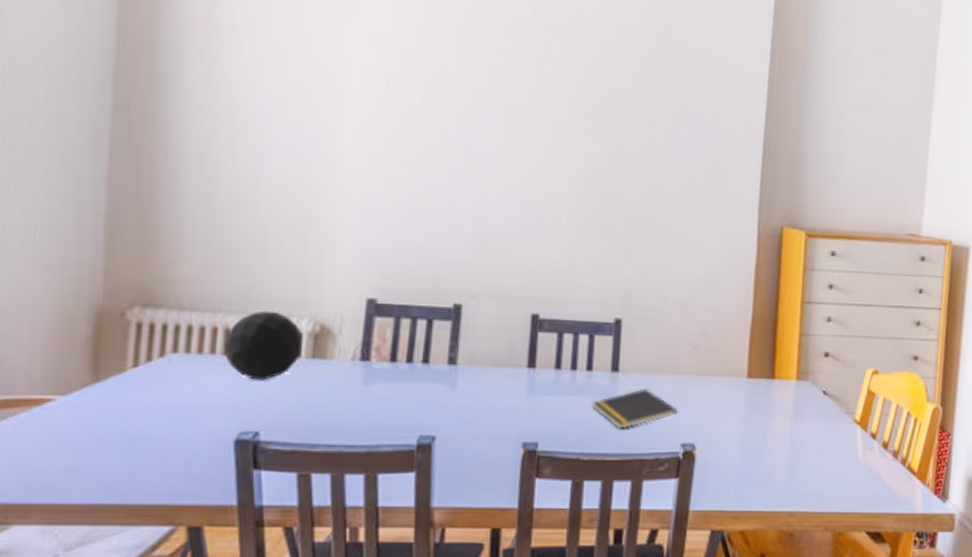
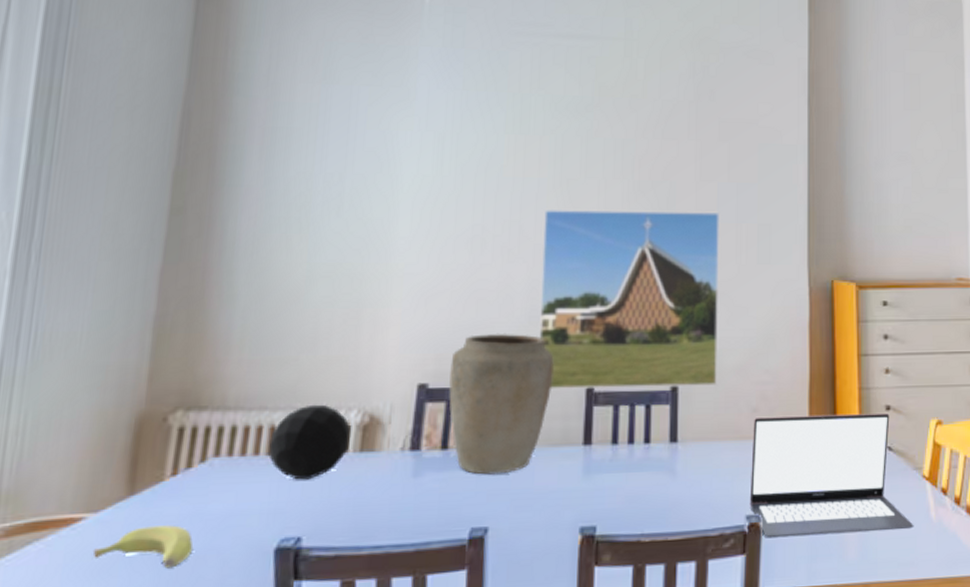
banana: none [64,411,158,450] -> present [92,525,194,569]
vase: none [397,255,500,389] -> present [449,333,554,475]
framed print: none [486,133,673,321] -> present [539,208,721,391]
notepad: present [592,388,678,429] -> none [652,458,740,504]
laptop: none [685,353,841,466] -> present [749,413,914,537]

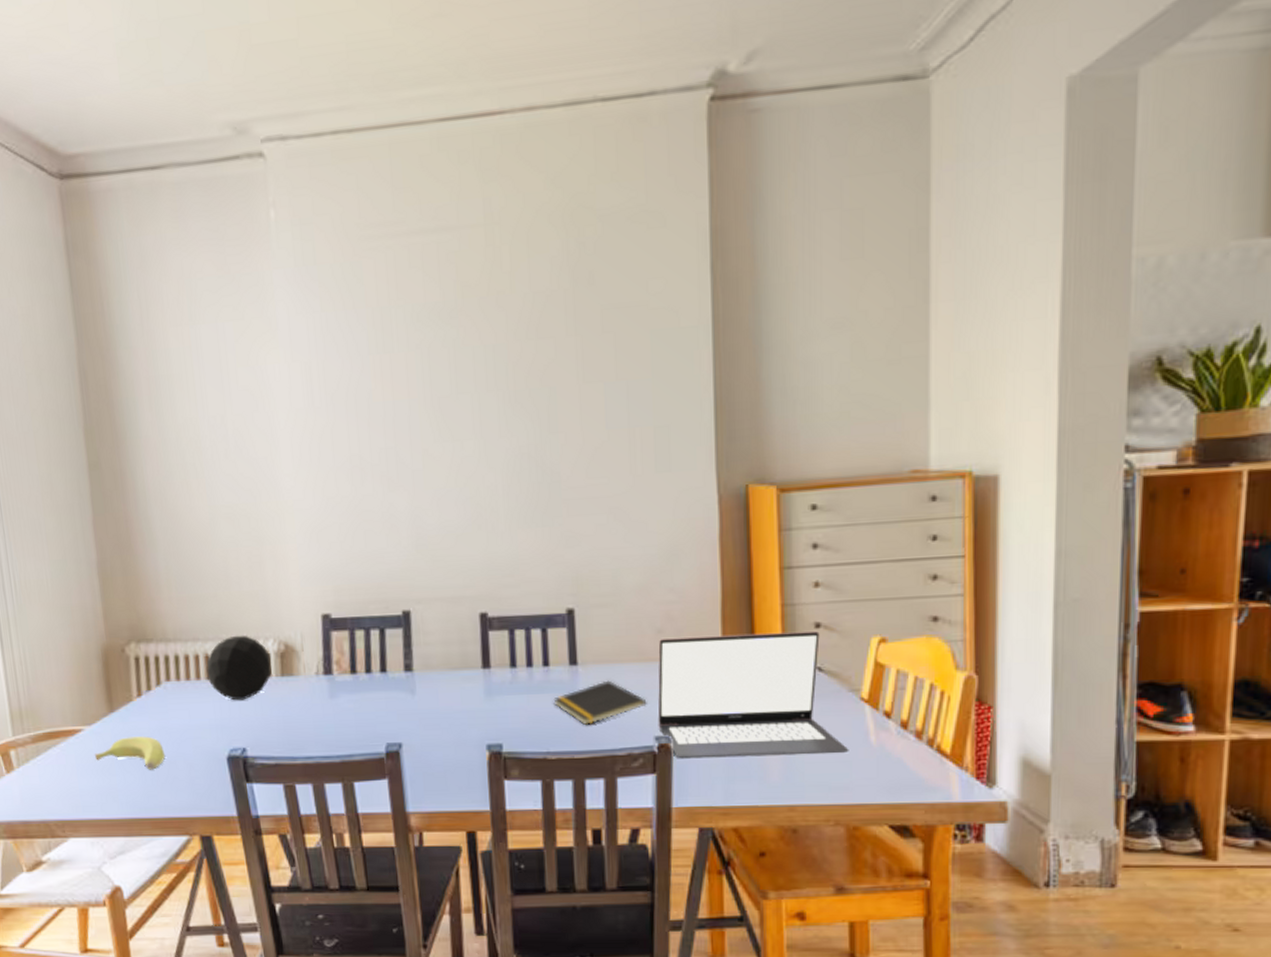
vase: present [449,333,554,475] -> none [348,562,446,696]
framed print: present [539,208,721,391] -> none [419,418,616,617]
notepad: none [652,458,740,504] -> present [553,680,647,725]

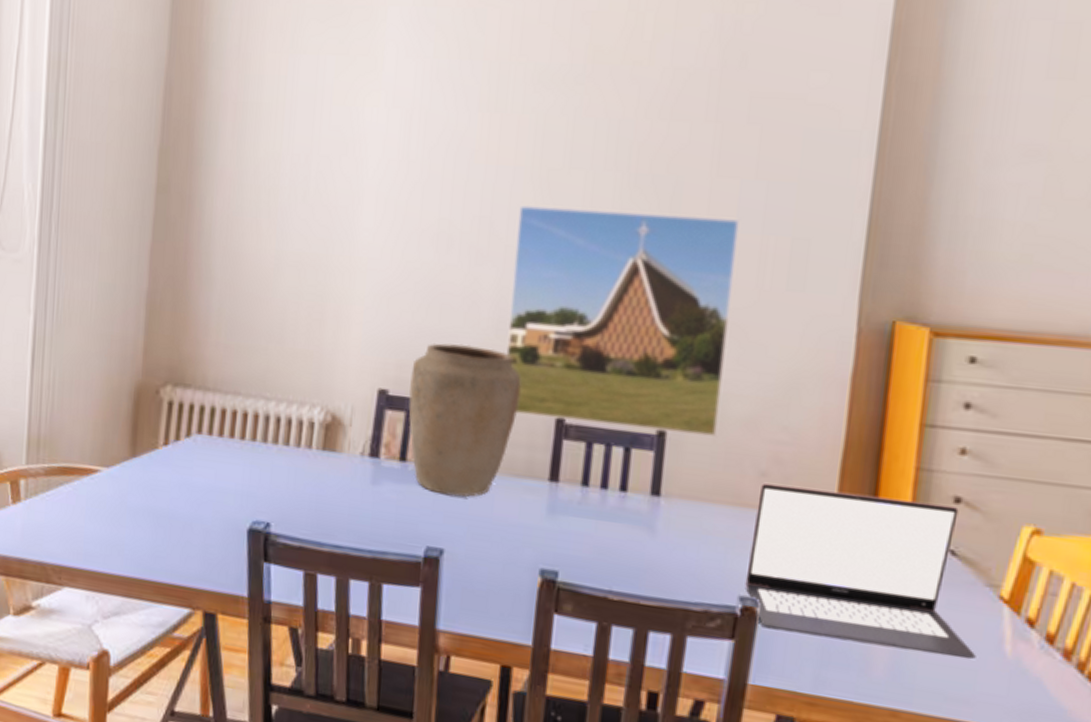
banana: present [94,736,166,770] -> none [106,487,182,529]
decorative orb: present [206,634,272,701] -> none [242,396,314,470]
vase: none [348,562,446,696] -> present [408,343,521,497]
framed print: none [419,418,616,617] -> present [506,204,740,437]
notepad: present [553,680,647,725] -> none [626,520,736,568]

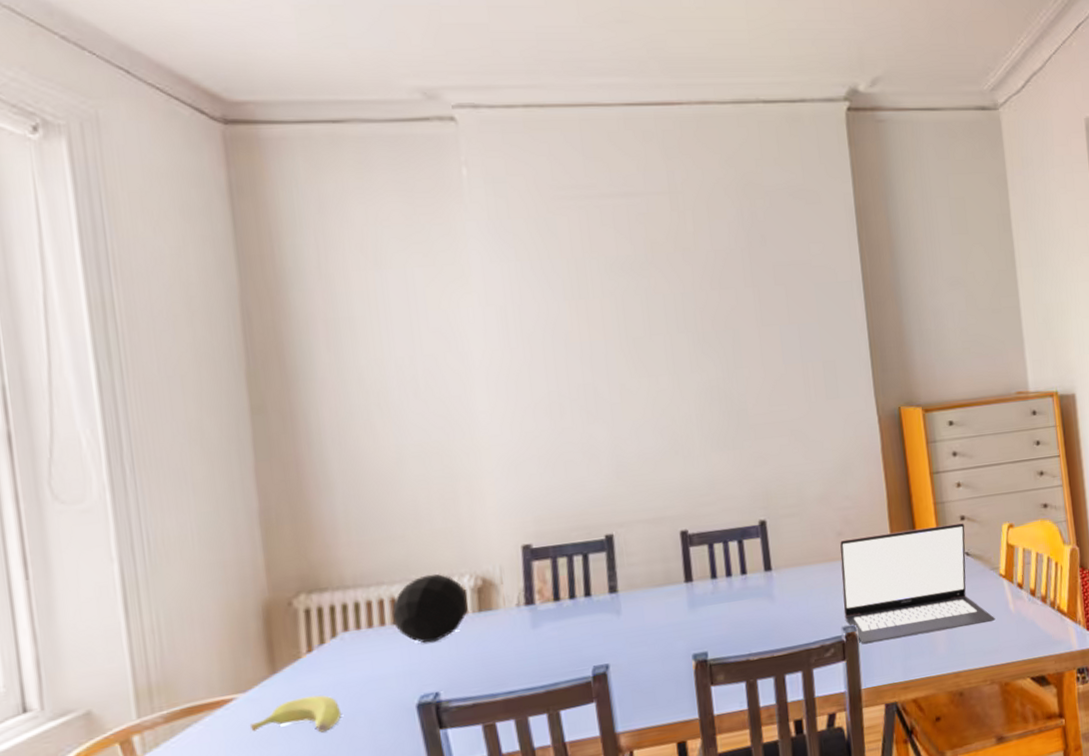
banana: none [106,487,182,529] -> present [249,695,342,733]
decorative orb: none [242,396,314,470] -> present [392,573,468,644]
vase: present [408,343,521,497] -> none [549,488,648,619]
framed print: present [506,204,740,437] -> none [616,355,802,537]

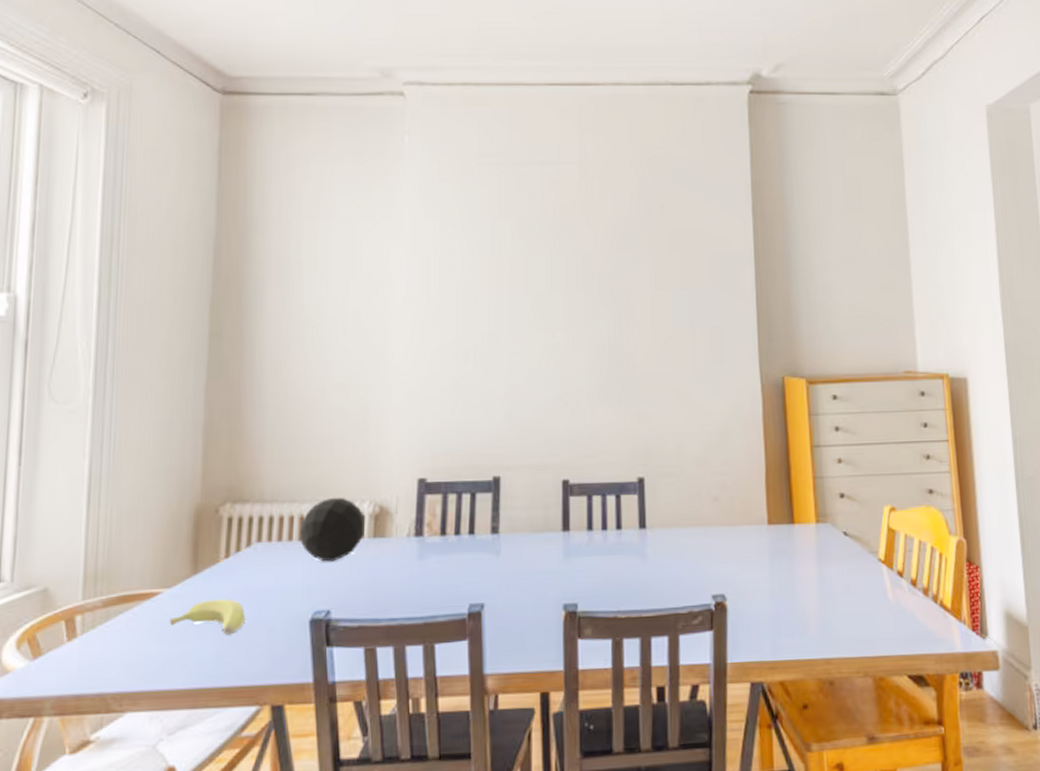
laptop: present [839,523,996,644] -> none [714,501,872,615]

